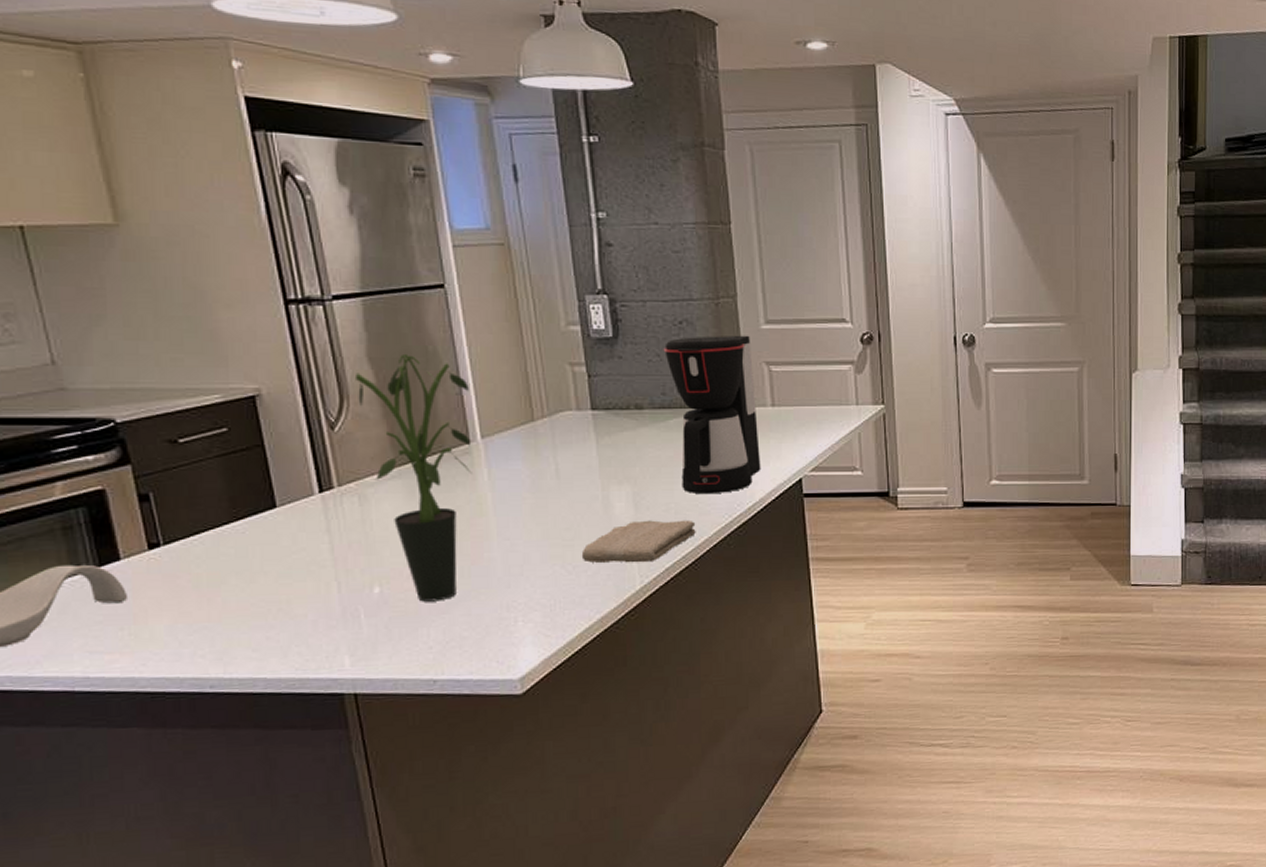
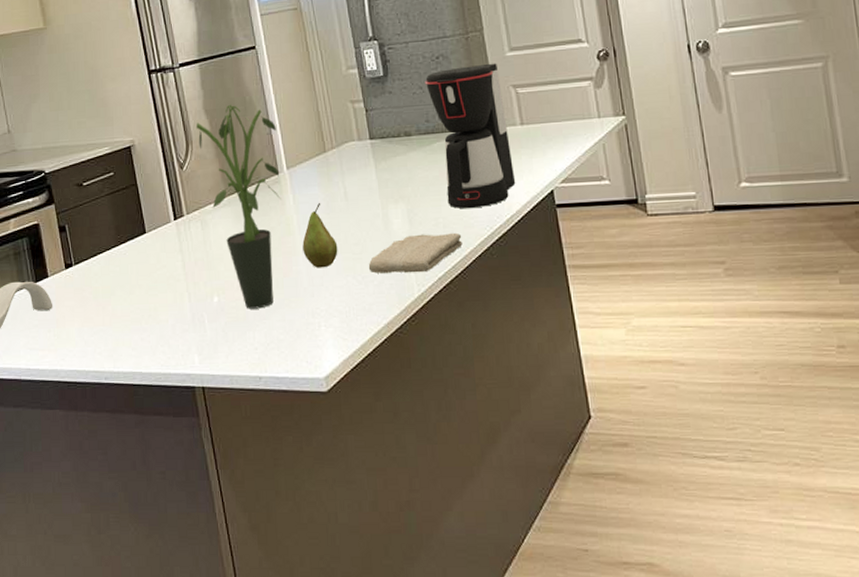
fruit: none [498,480,544,556] -> present [302,203,338,268]

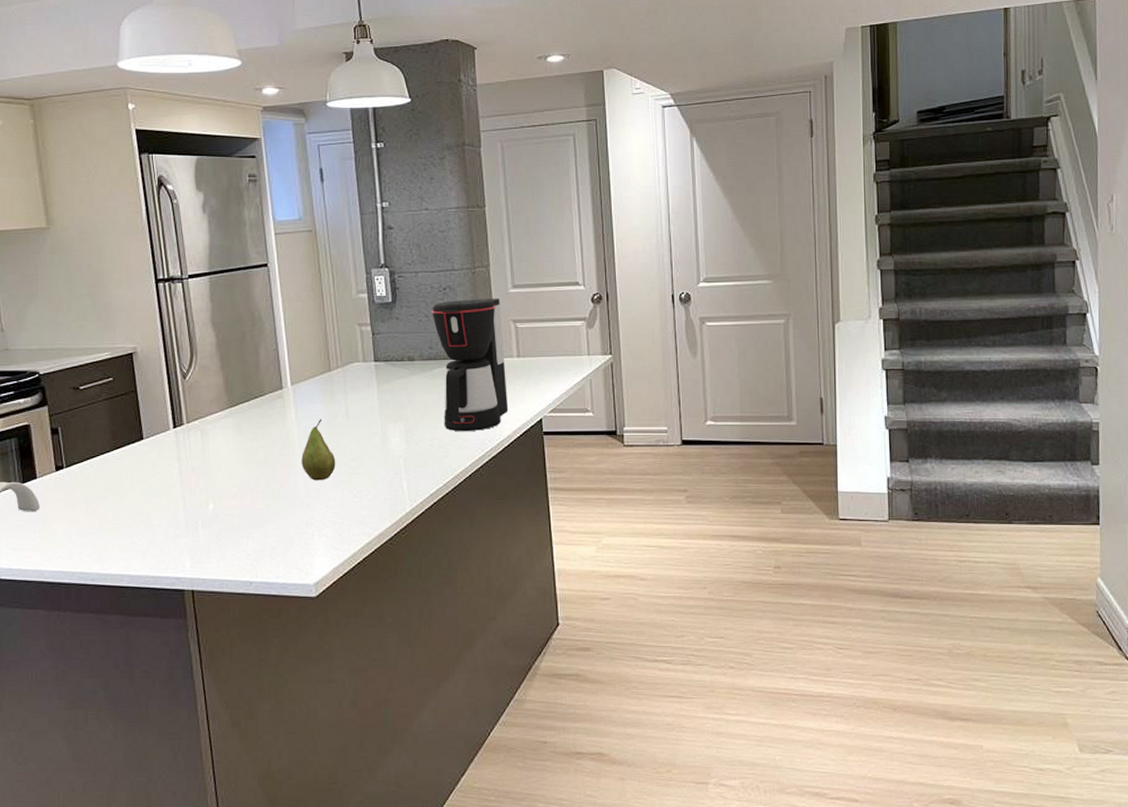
potted plant: present [196,104,281,309] -> none [202,318,283,517]
washcloth: present [368,232,463,274] -> none [364,453,455,489]

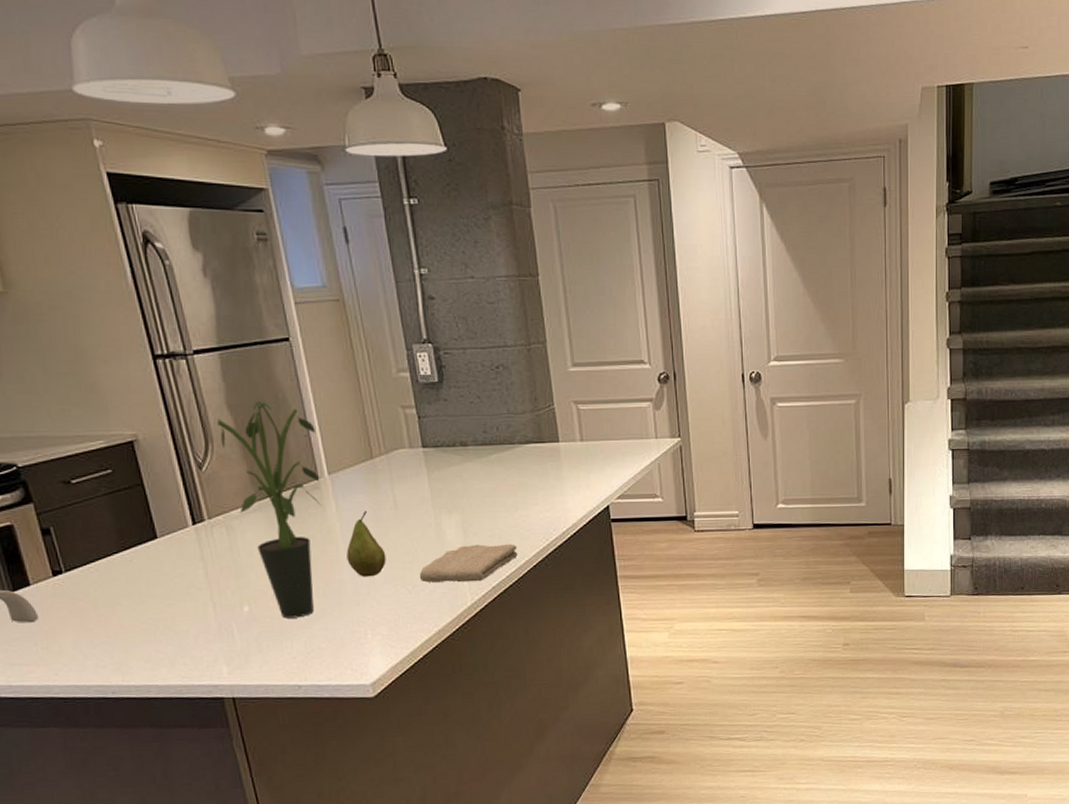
potted plant: none [202,318,283,517] -> present [217,400,322,619]
washcloth: none [364,453,455,489] -> present [419,543,518,583]
coffee maker: present [431,298,509,432] -> none [483,377,573,521]

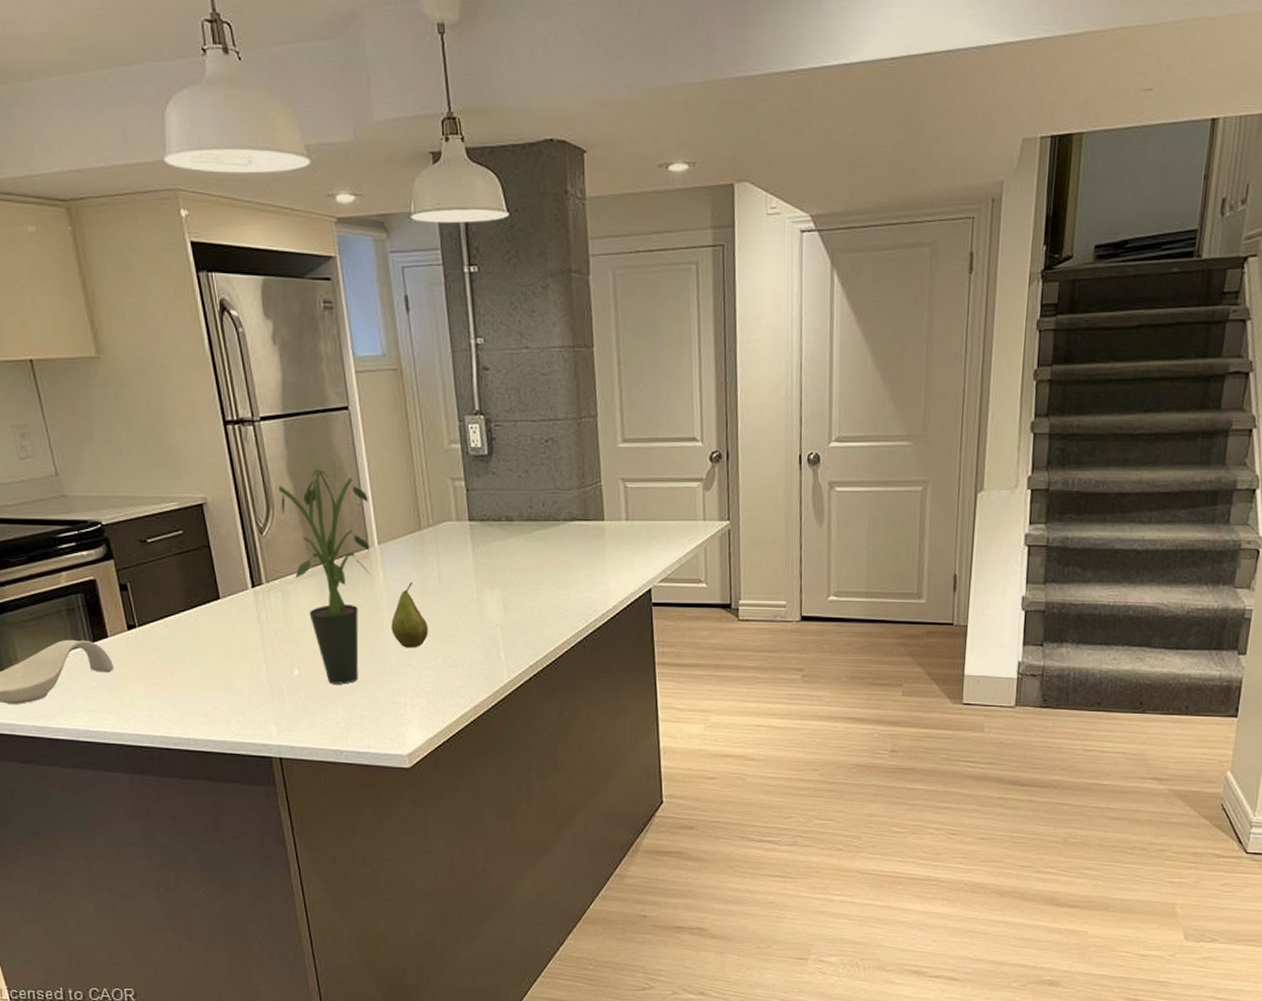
washcloth: present [419,543,518,583] -> none [459,622,556,660]

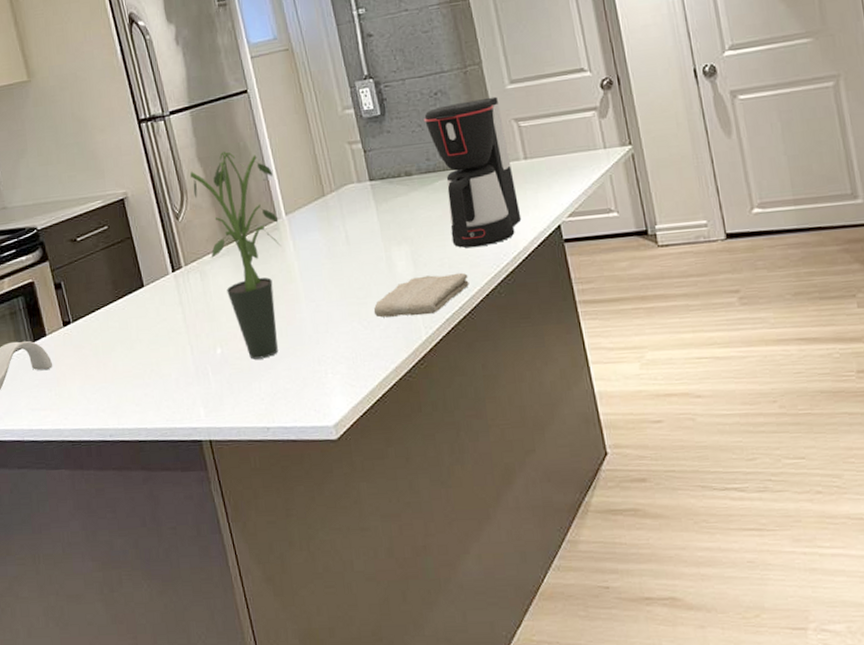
fruit: present [391,582,428,648] -> none [305,248,342,315]
washcloth: none [459,622,556,660] -> present [373,272,469,318]
coffee maker: none [531,453,615,601] -> present [423,96,522,248]

